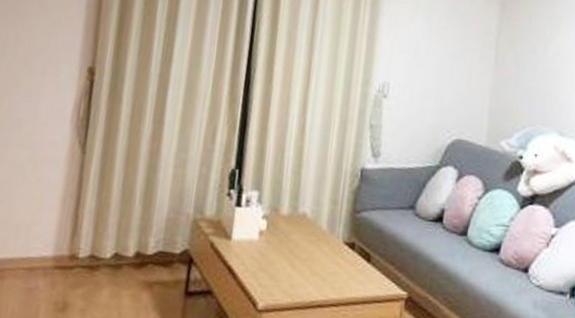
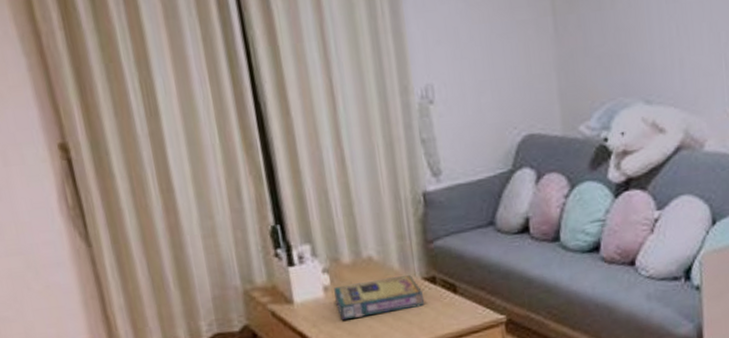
video game box: none [266,233,341,268] -> present [334,274,424,321]

